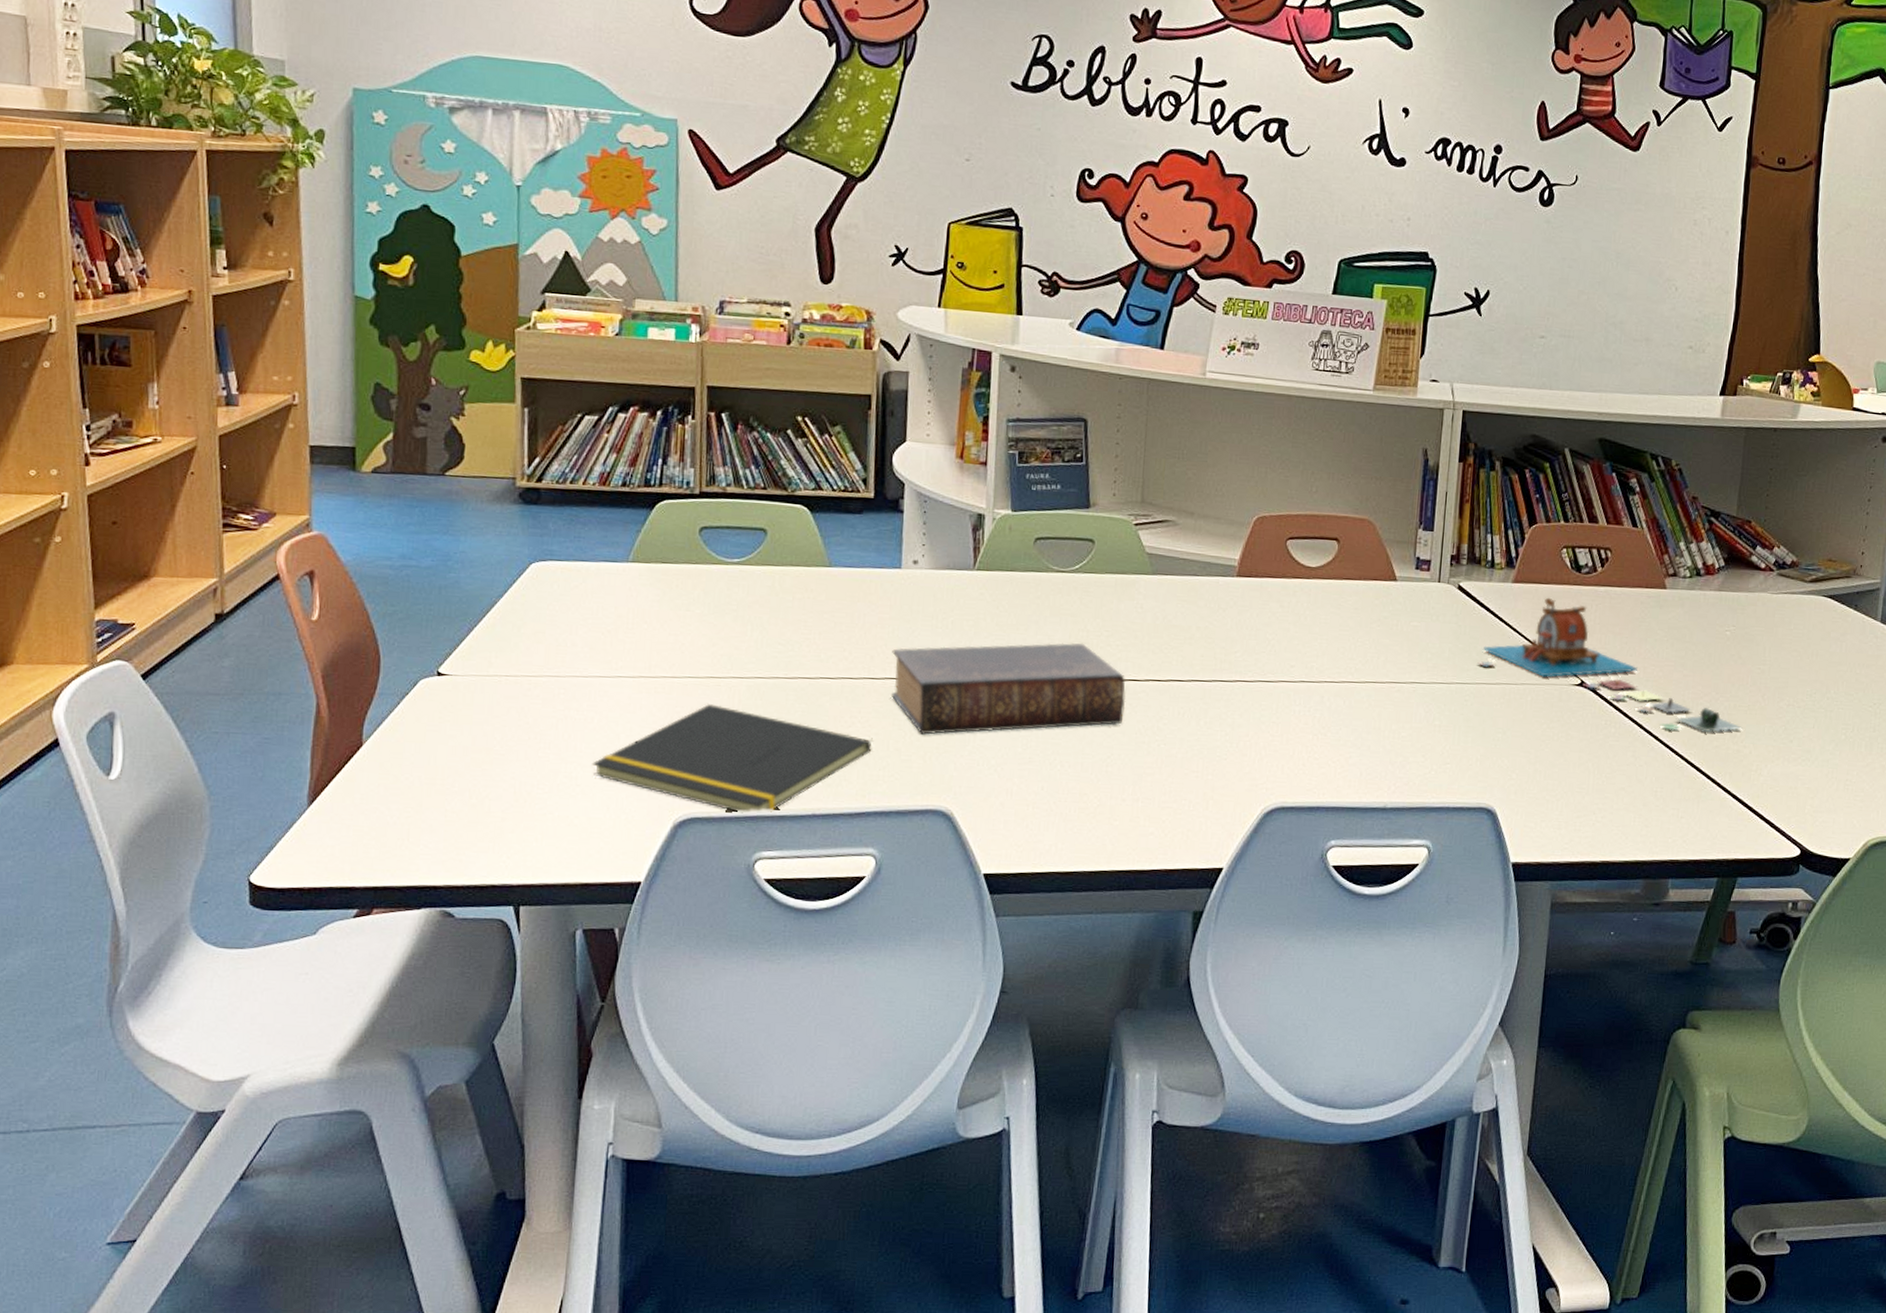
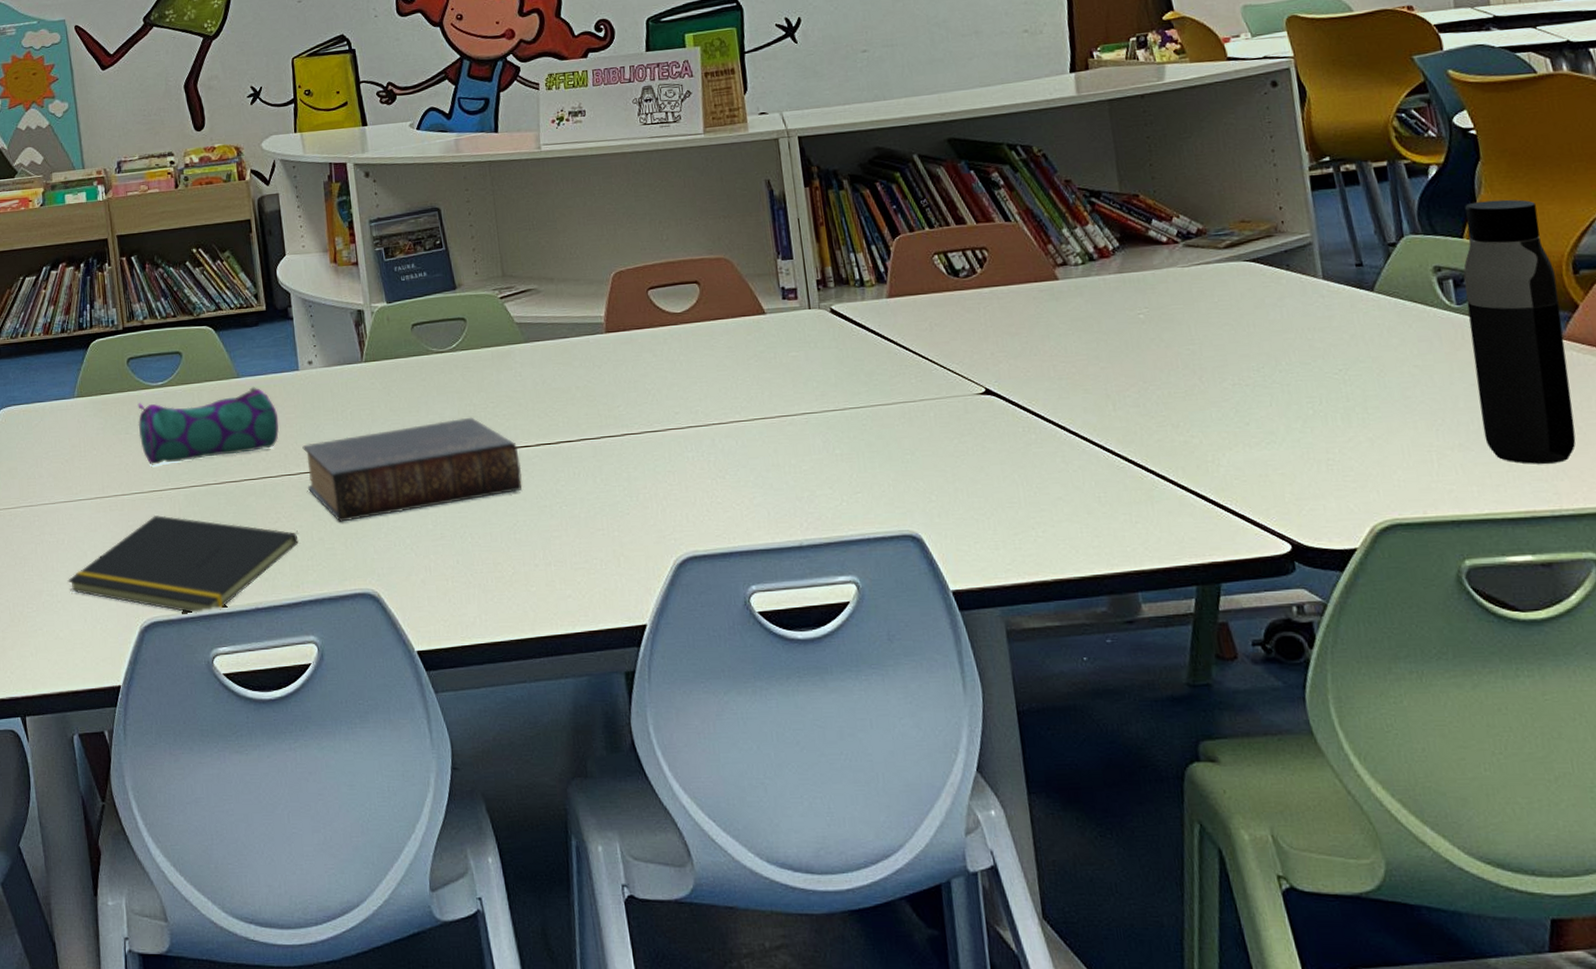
pencil case: none [702,578,870,650] -> present [137,387,279,465]
board game: present [1477,597,1742,732] -> none [868,307,1185,429]

